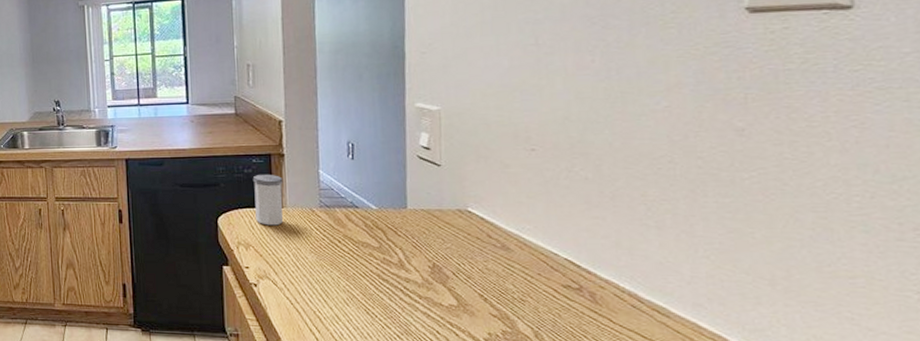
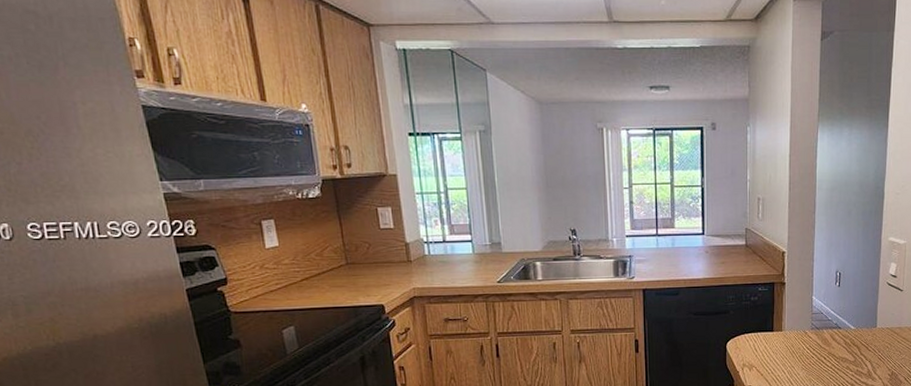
salt shaker: present [252,174,284,226] -> none [758,301,783,348]

